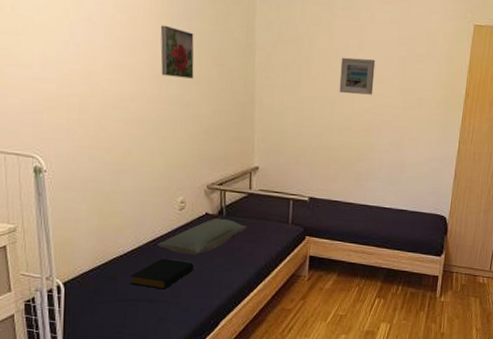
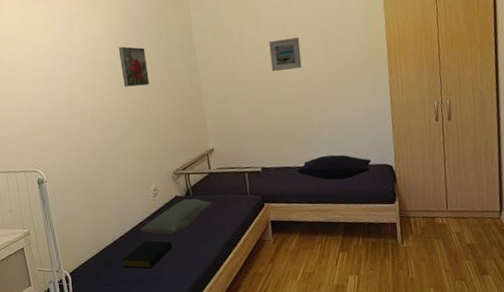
pillow: none [346,195,426,224] -> present [296,154,372,180]

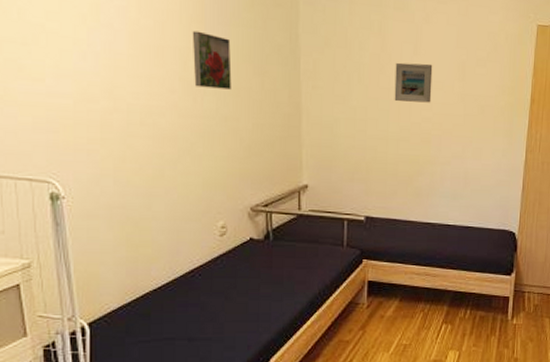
hardback book: present [122,240,172,269] -> none [166,291,238,326]
pillow: present [140,198,212,235] -> none [196,243,297,285]
pillow: present [296,154,372,180] -> none [407,211,494,242]

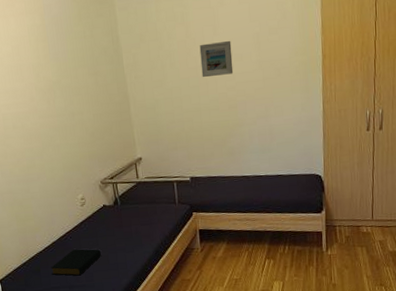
hardback book: none [166,291,238,326] -> present [51,249,101,276]
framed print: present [192,30,232,90] -> none [39,48,74,93]

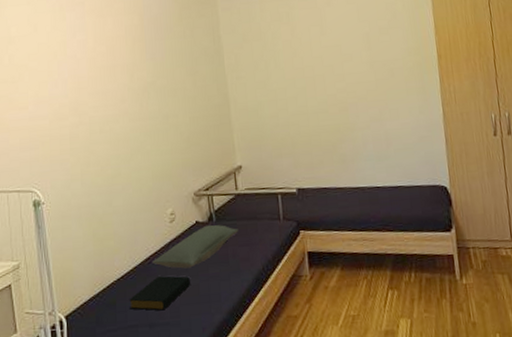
pillow: none [68,208,140,243] -> present [152,225,239,269]
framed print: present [199,40,234,77] -> none [306,40,343,78]

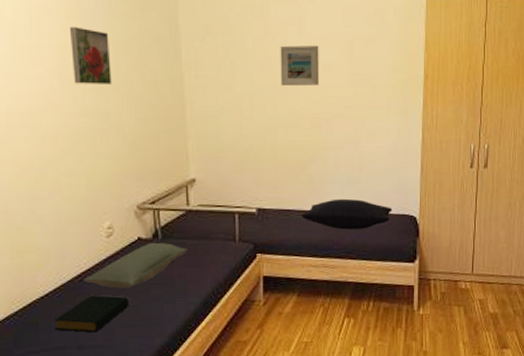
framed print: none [135,48,170,94] -> present [69,26,112,84]
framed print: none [306,40,343,78] -> present [280,45,320,86]
pillow: none [337,173,423,204] -> present [301,198,393,230]

